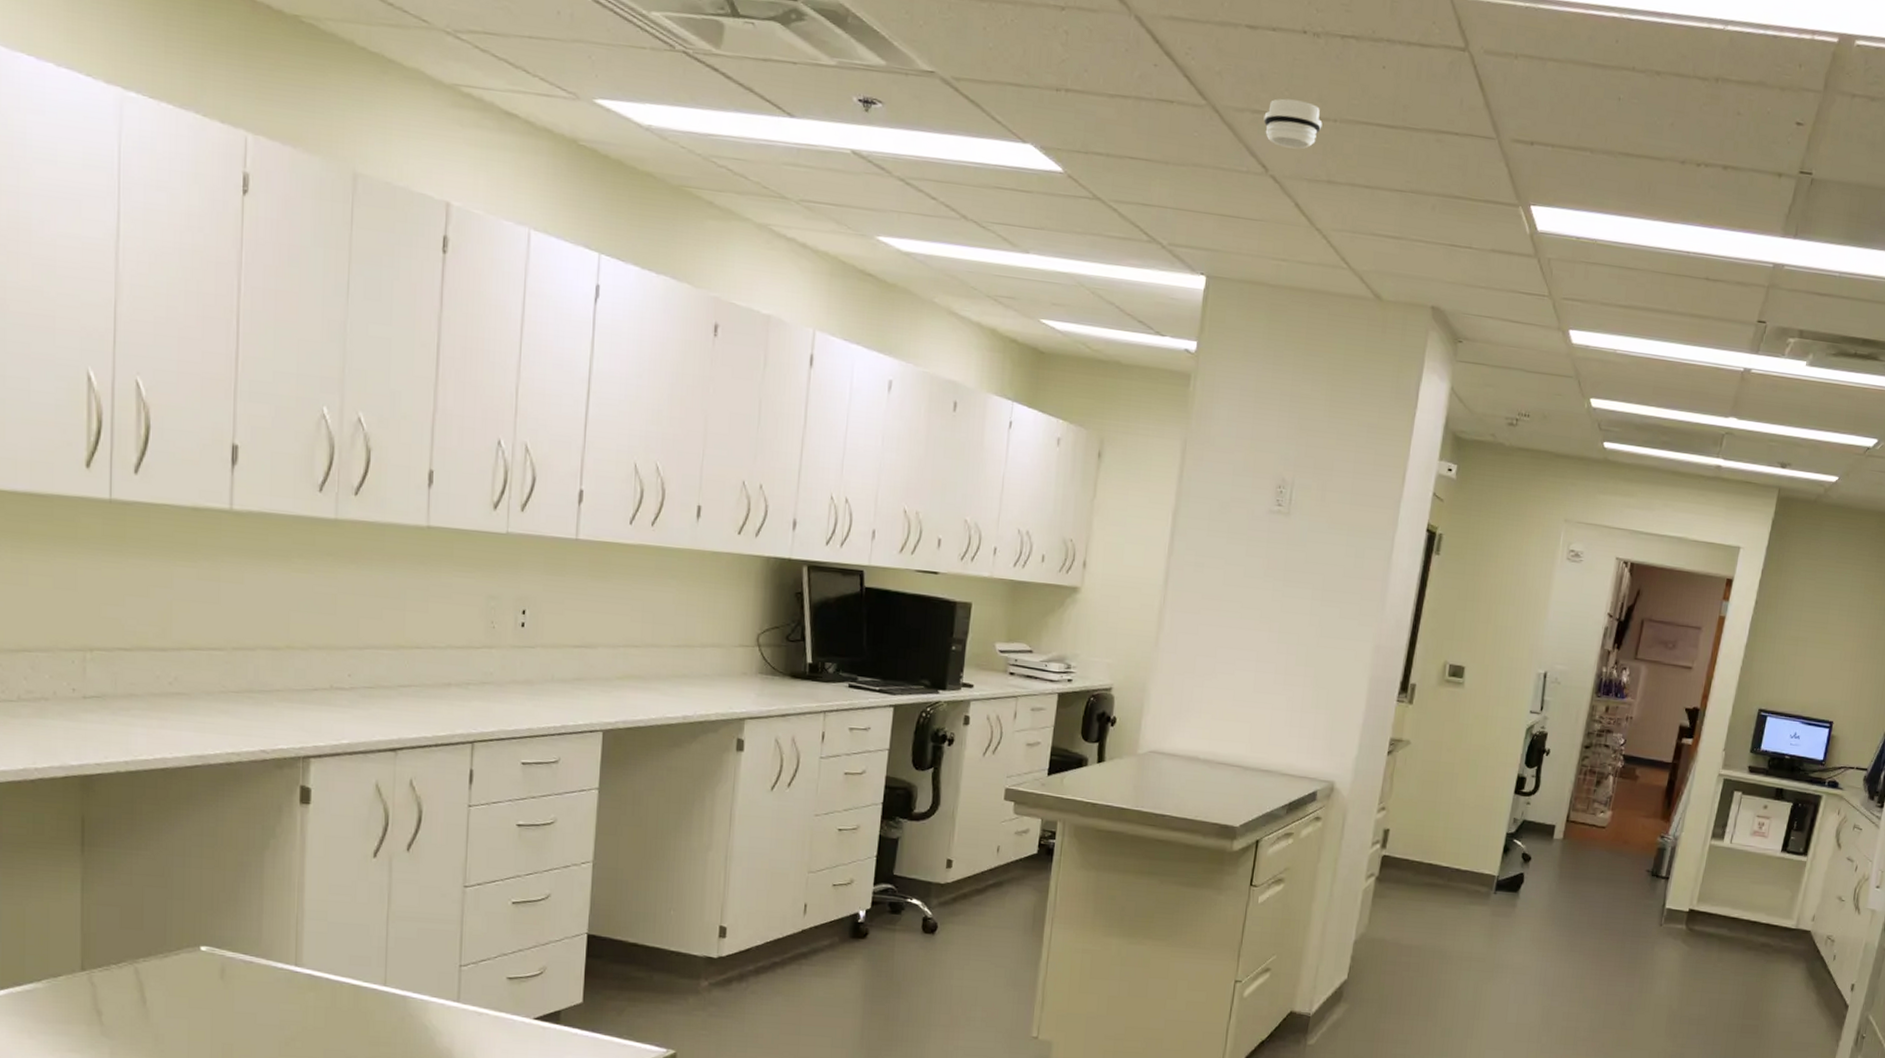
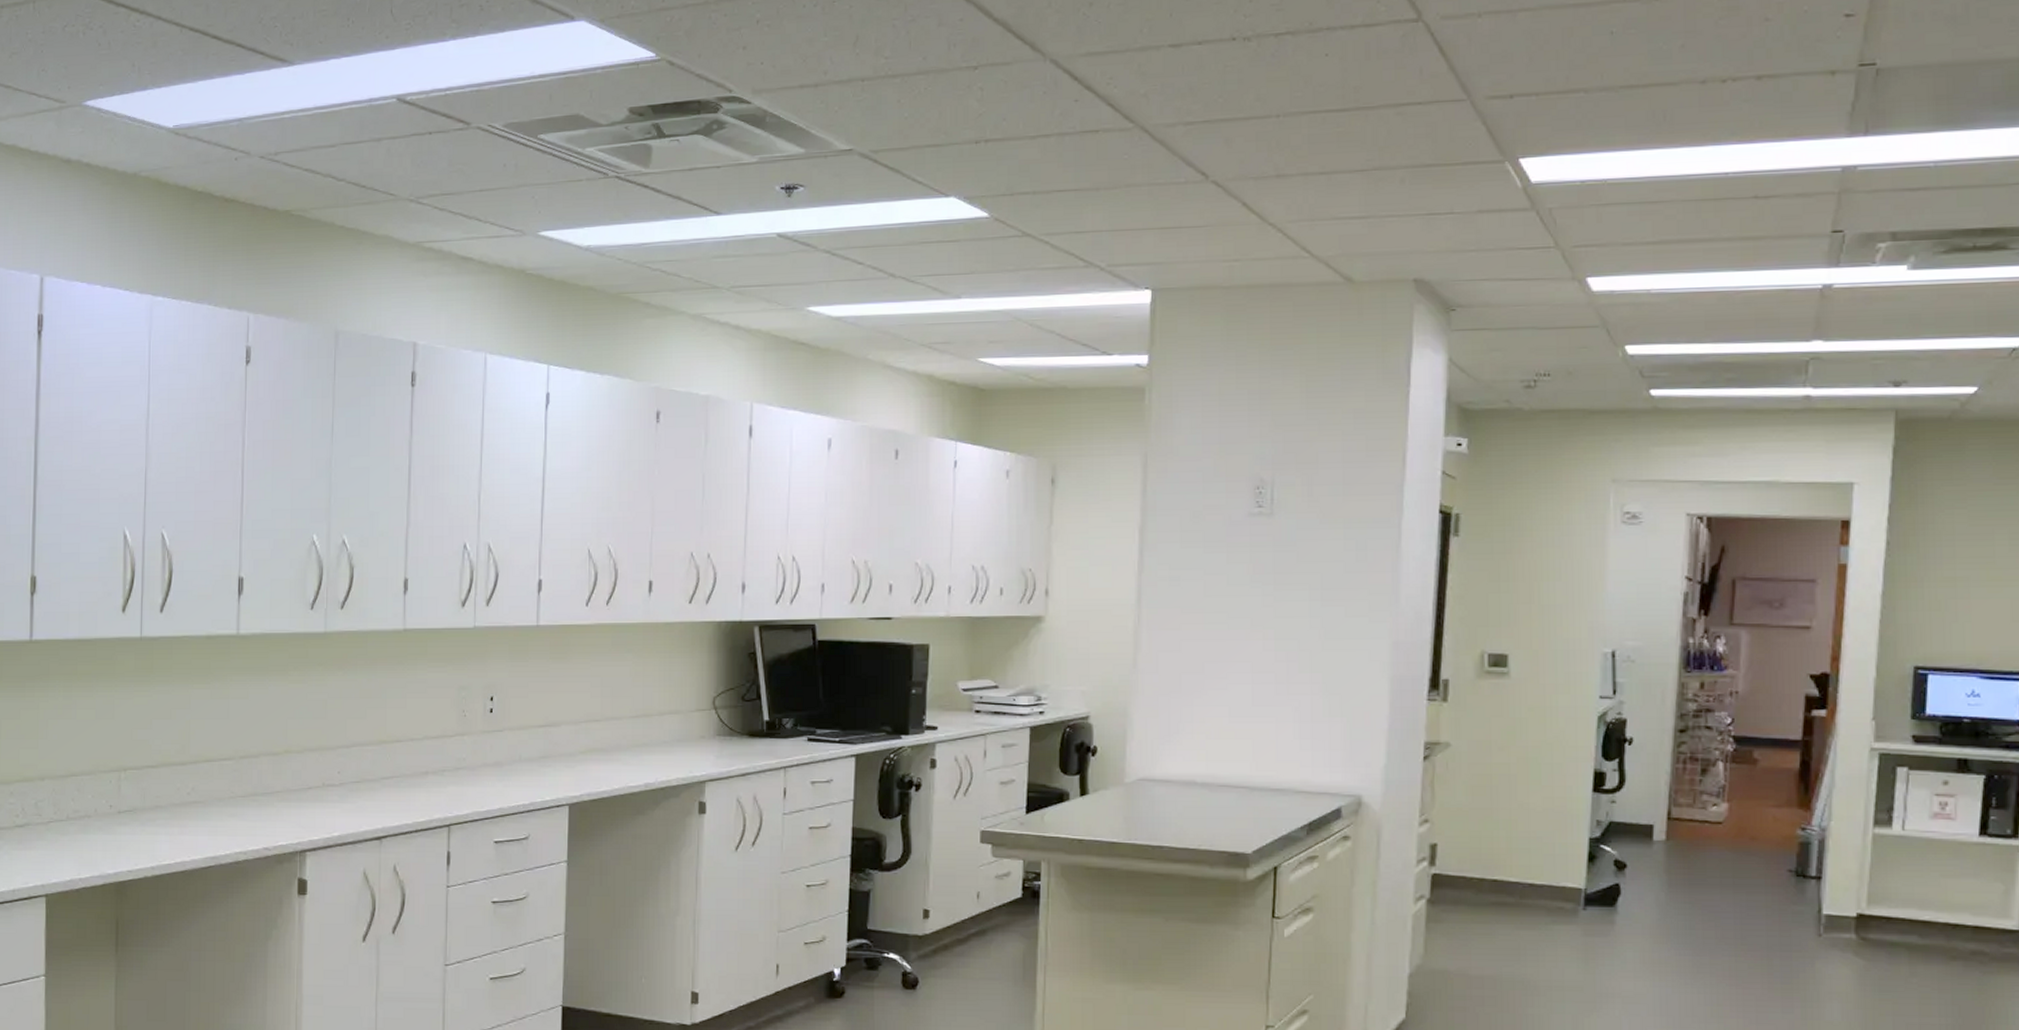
smoke detector: present [1264,98,1323,149] -> none [1198,104,1264,152]

